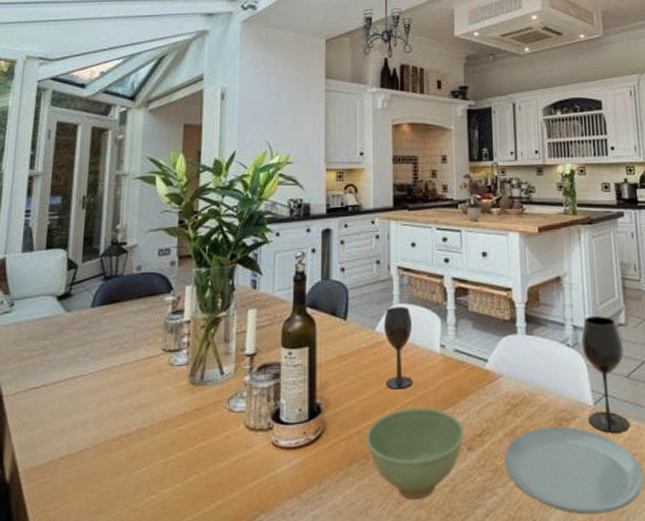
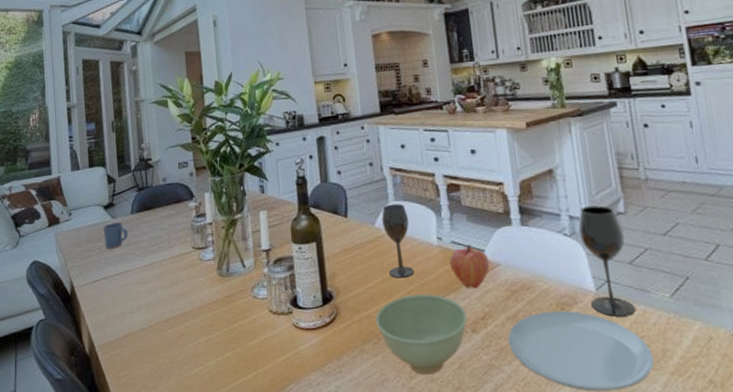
mug: none [52,317,85,349] -> present [103,222,129,249]
fruit: none [451,352,492,402] -> present [449,244,490,289]
flower arrangement: present [459,173,489,221] -> none [442,75,473,121]

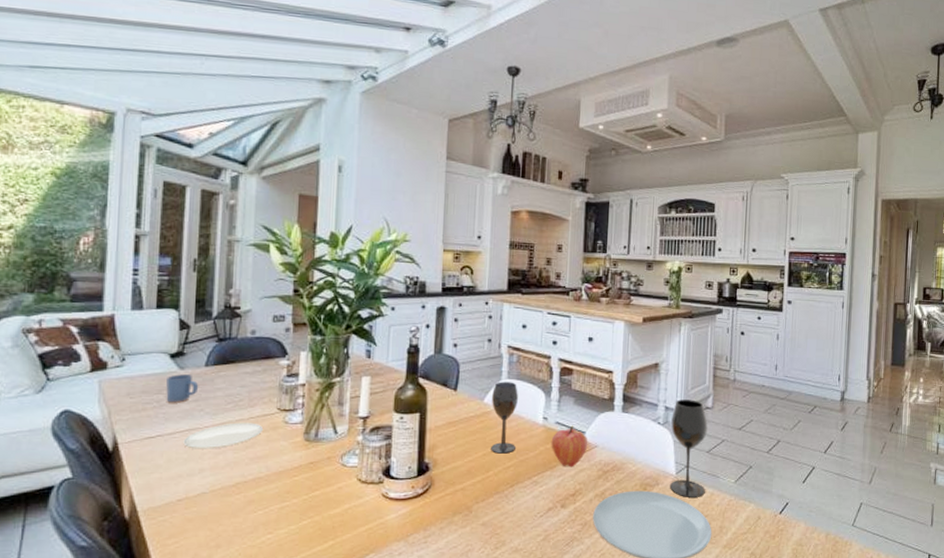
plate: none [122,262,184,289] -> present [183,422,264,449]
bowl: present [375,294,468,375] -> none [469,470,560,546]

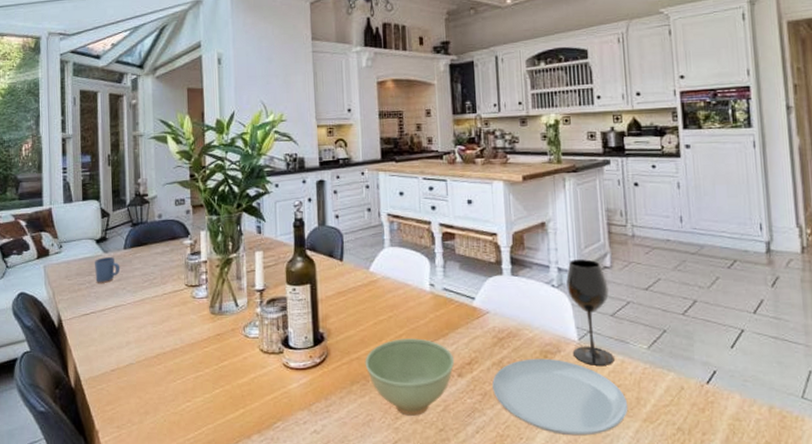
plate: present [183,422,264,449] -> none [112,298,176,324]
bowl: none [469,470,560,546] -> present [365,338,455,416]
wine glass: present [491,382,518,454] -> none [377,249,405,322]
fruit: present [551,425,588,467] -> none [440,291,479,335]

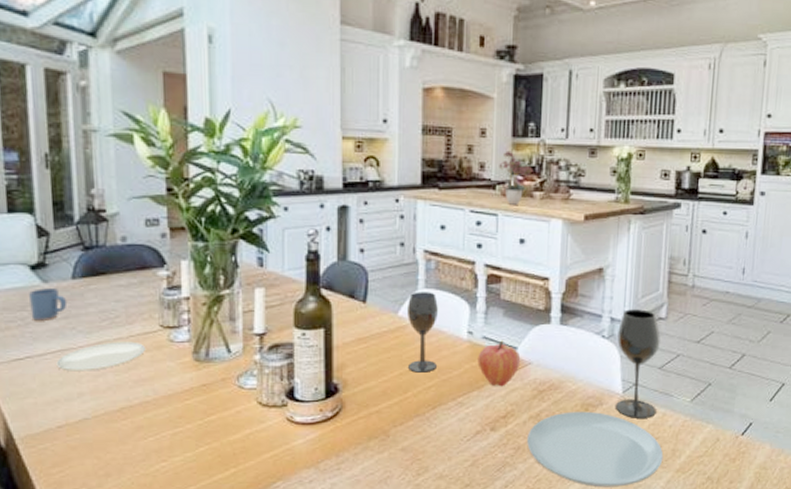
plate: none [112,298,176,324] -> present [56,341,147,372]
bowl: present [365,338,455,416] -> none [386,390,489,472]
wine glass: none [377,249,405,322] -> present [408,292,438,373]
fruit: none [440,291,479,335] -> present [477,340,521,387]
flower arrangement: none [444,126,473,171] -> present [499,150,533,205]

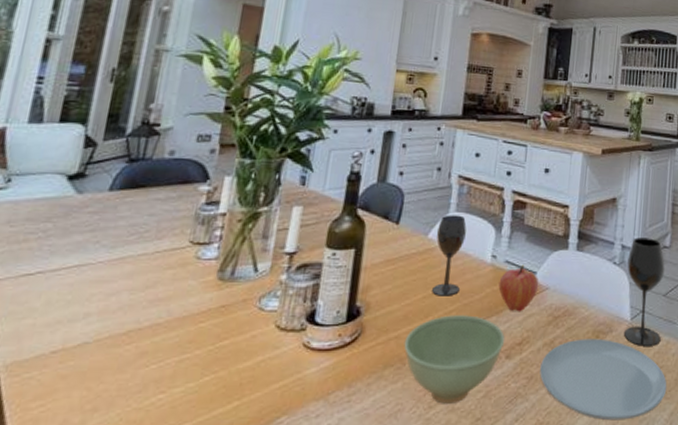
mug: present [29,288,68,321] -> none [55,199,98,233]
plate: present [56,341,147,372] -> none [68,257,171,289]
bowl: none [386,390,489,472] -> present [404,315,505,404]
flower arrangement: present [499,150,533,205] -> none [531,90,560,138]

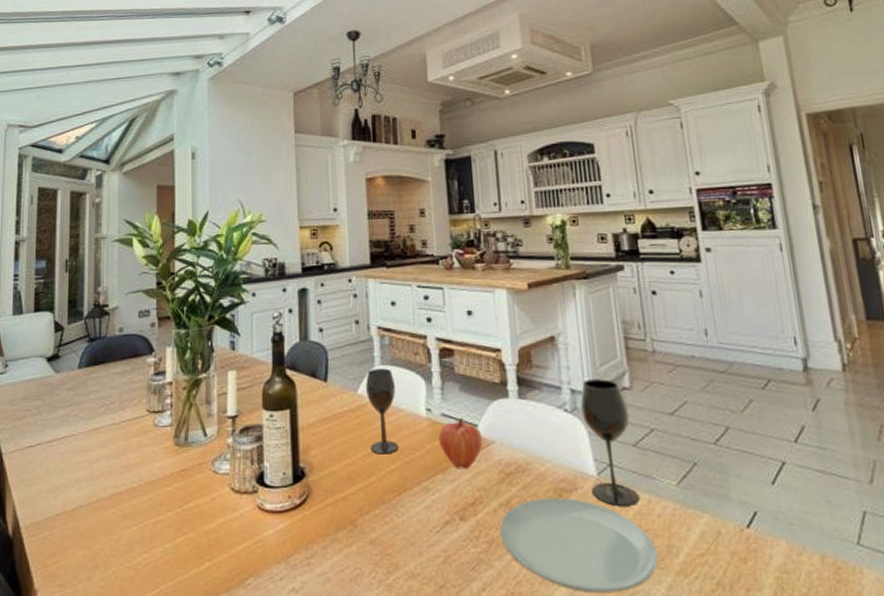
bowl: present [404,315,505,404] -> none [352,474,456,569]

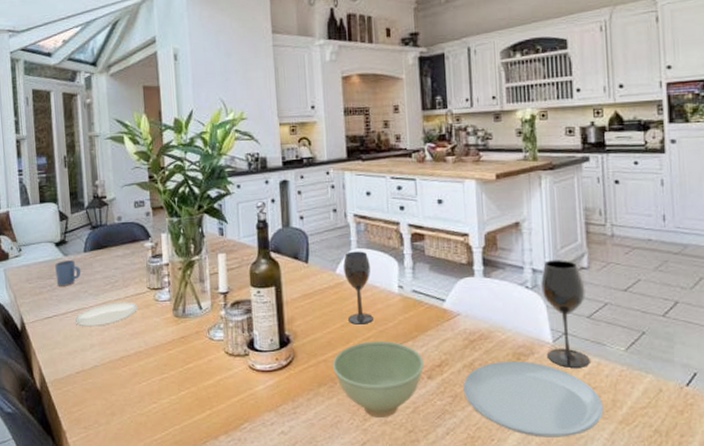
mug: none [44,378,73,409] -> present [55,260,81,286]
plate: none [60,427,135,458] -> present [74,301,139,327]
bowl: none [352,474,456,569] -> present [332,341,425,417]
fruit: present [438,417,483,469] -> none [409,293,450,337]

